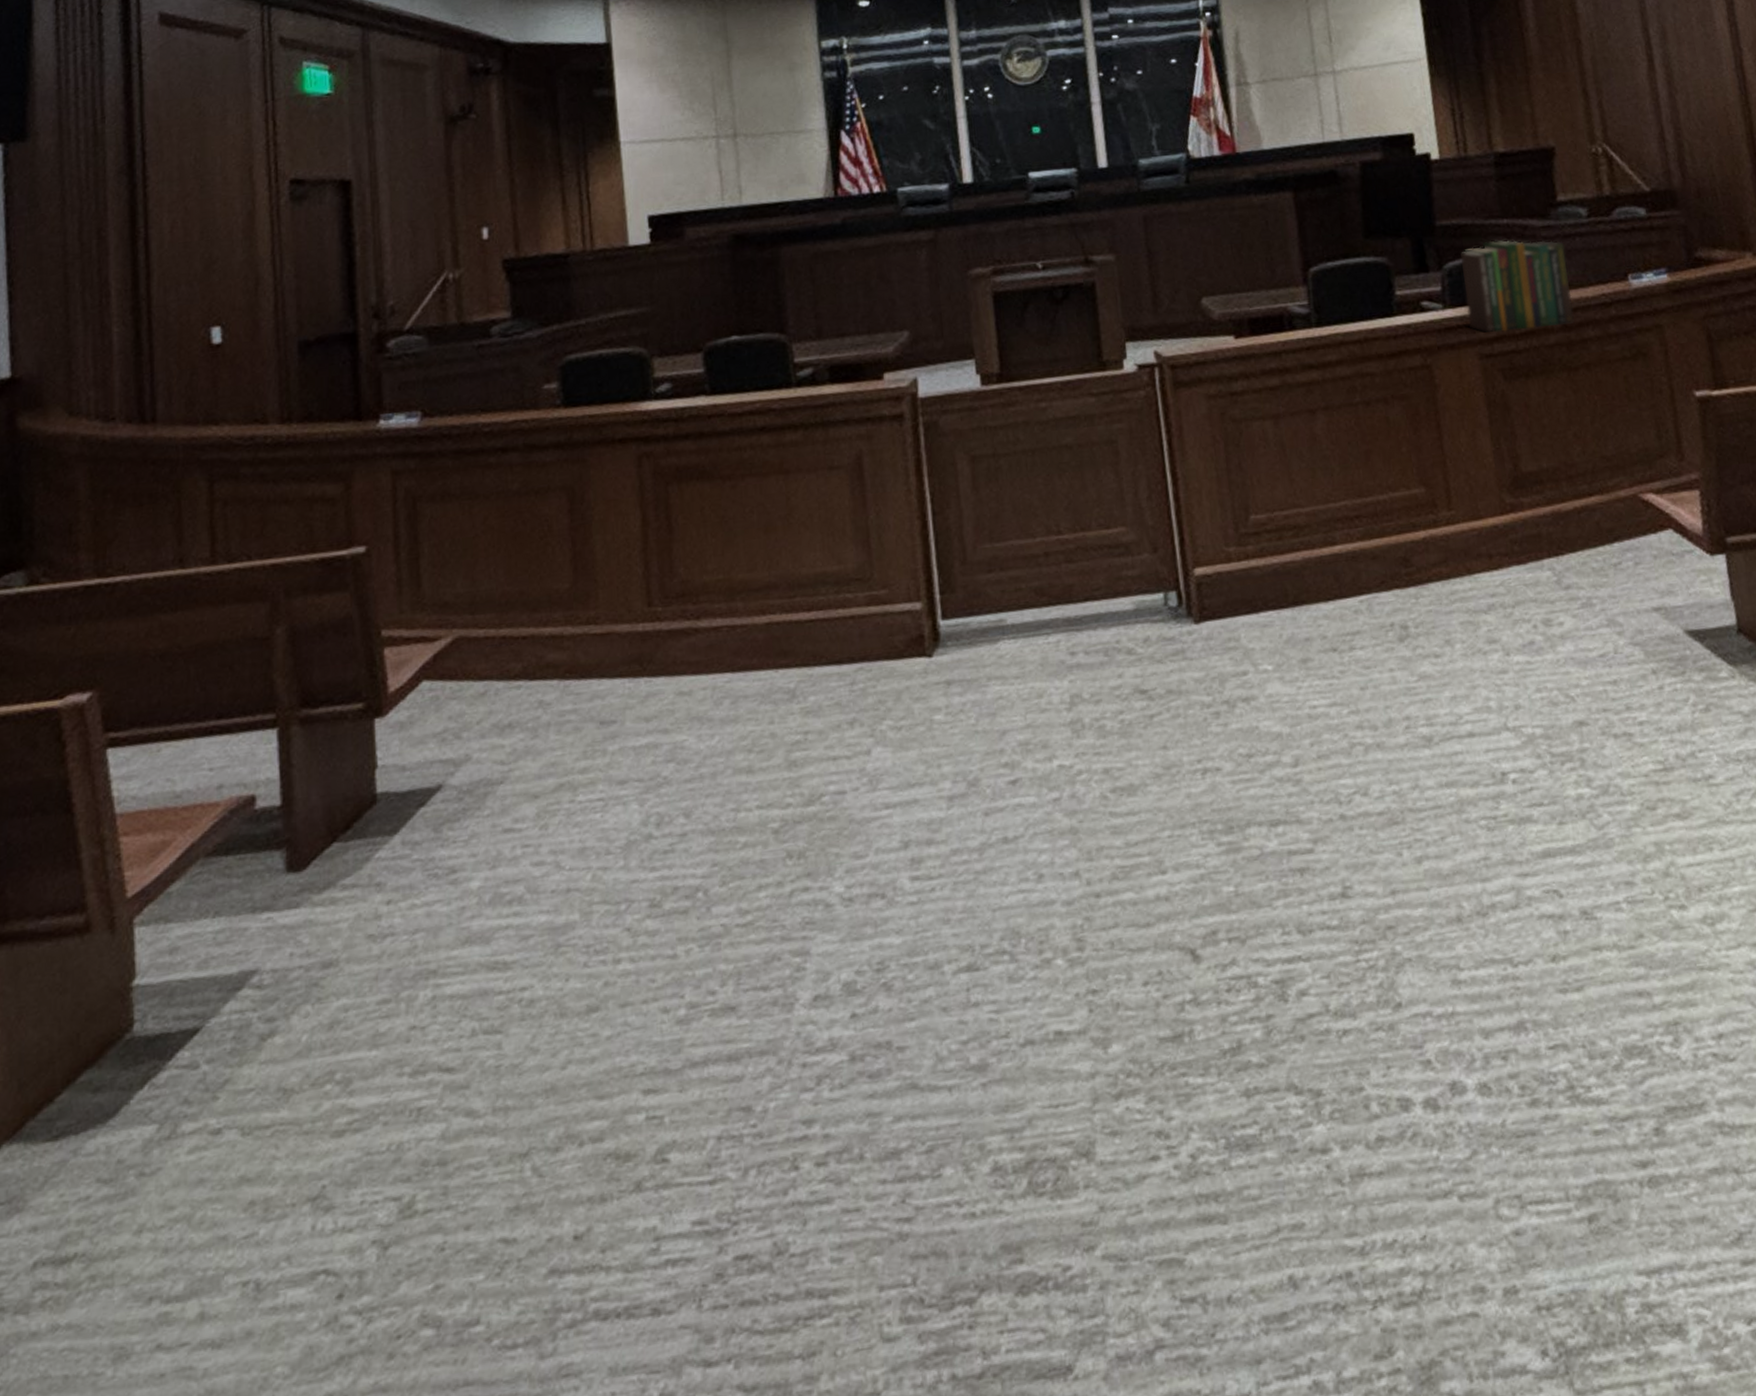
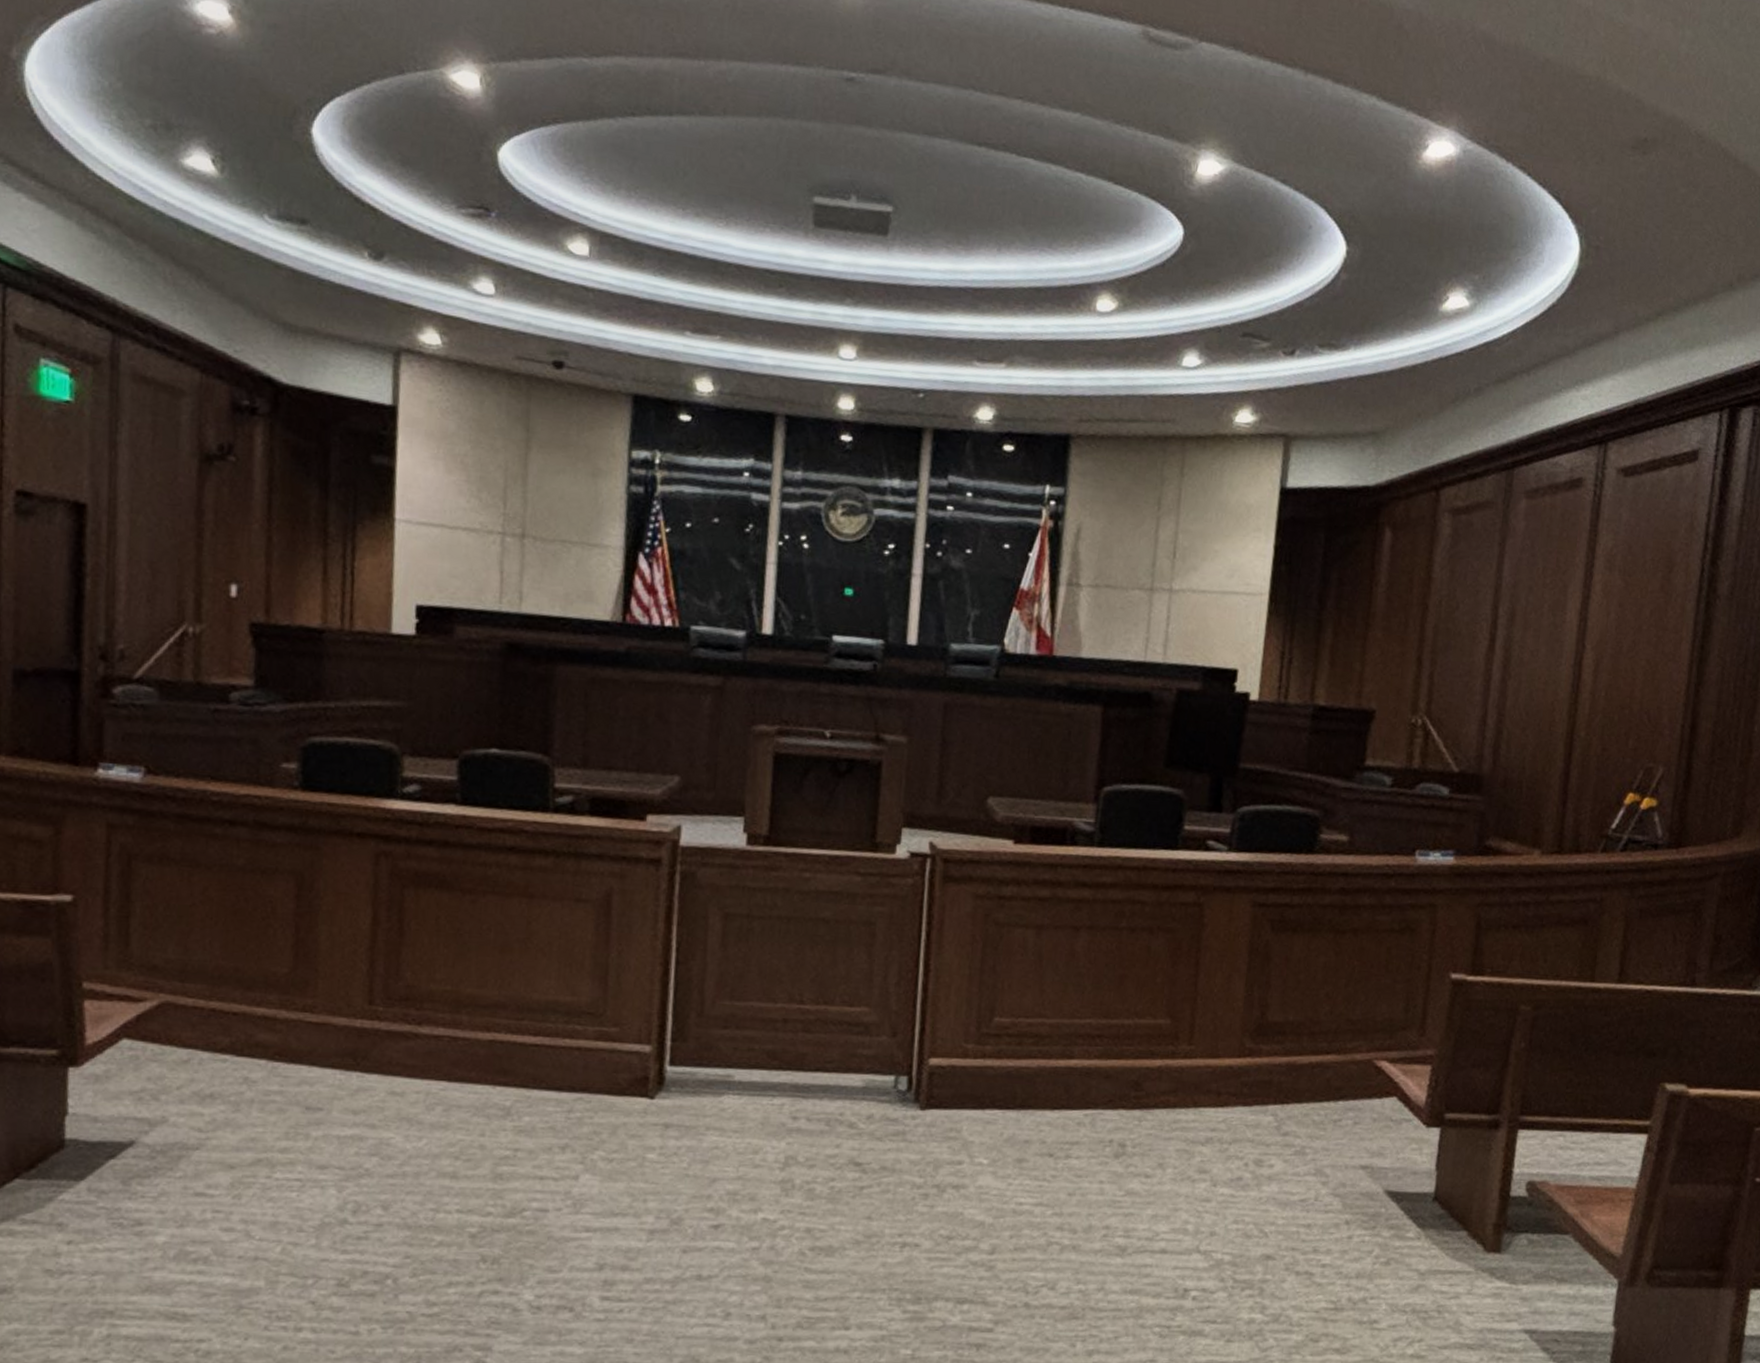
books: present [1460,240,1575,333] -> none [1250,793,1362,889]

